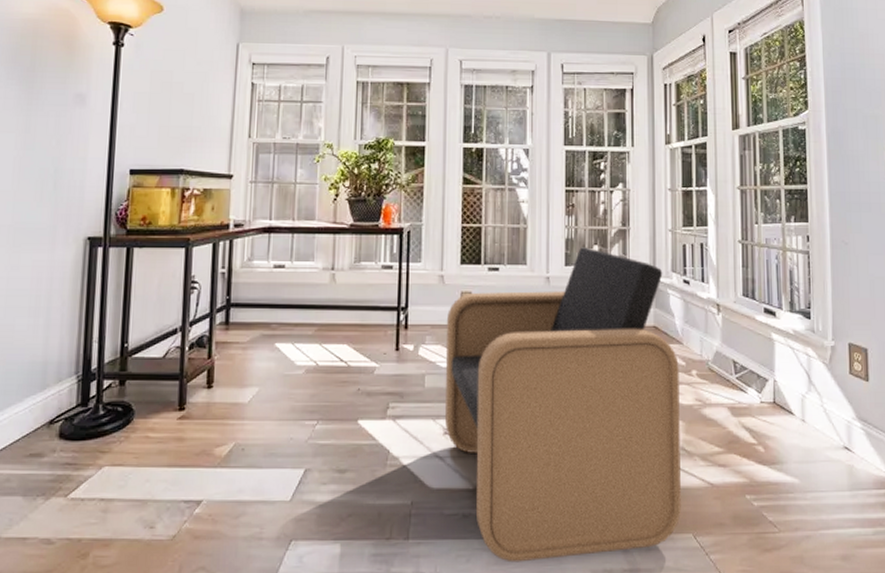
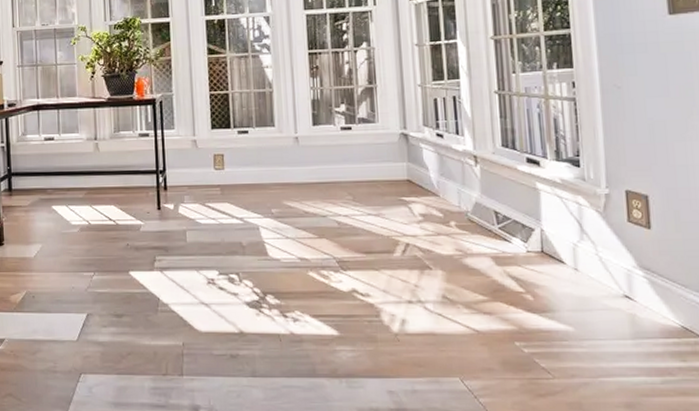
armchair: present [444,247,681,563] -> none [202,107,446,399]

